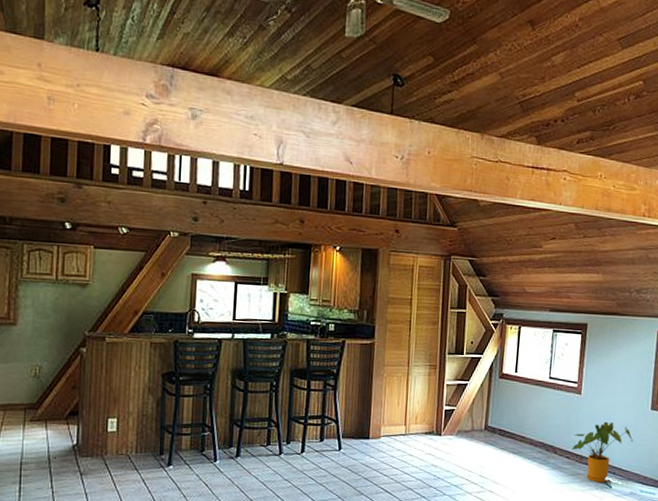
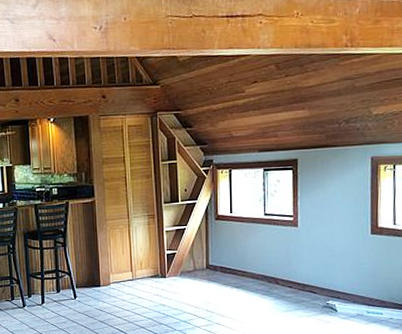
house plant: present [572,421,634,483] -> none [293,249,355,308]

